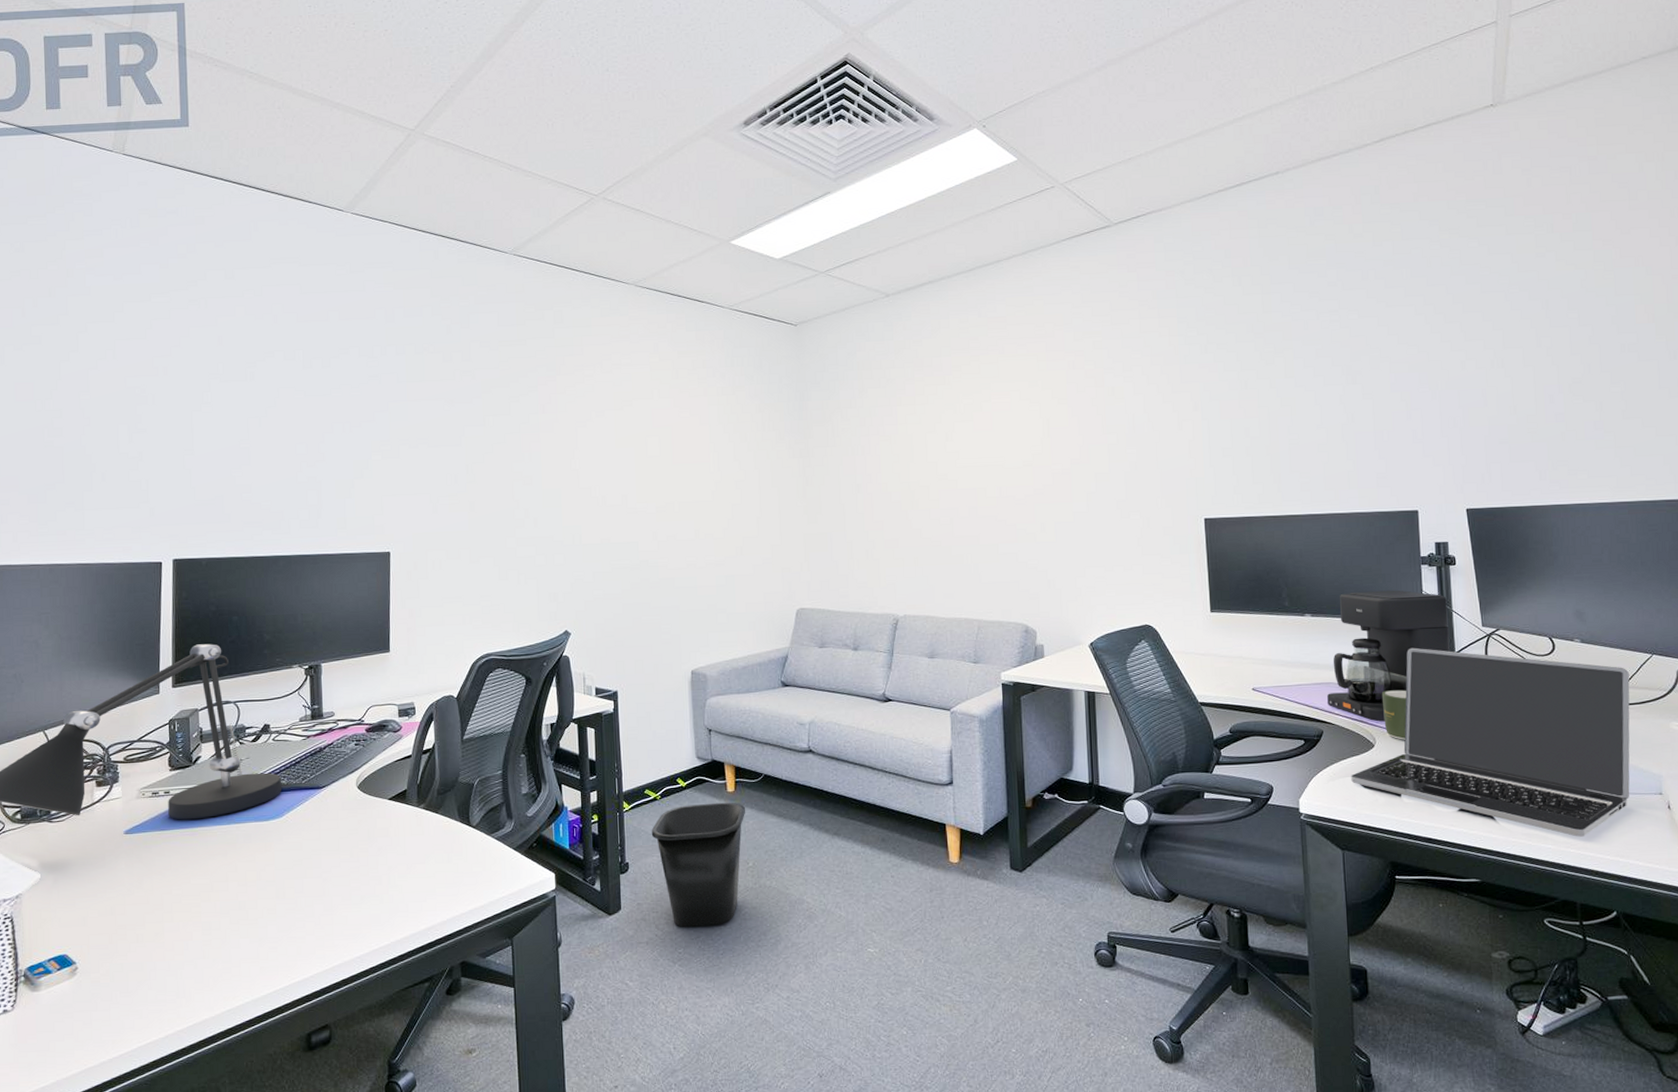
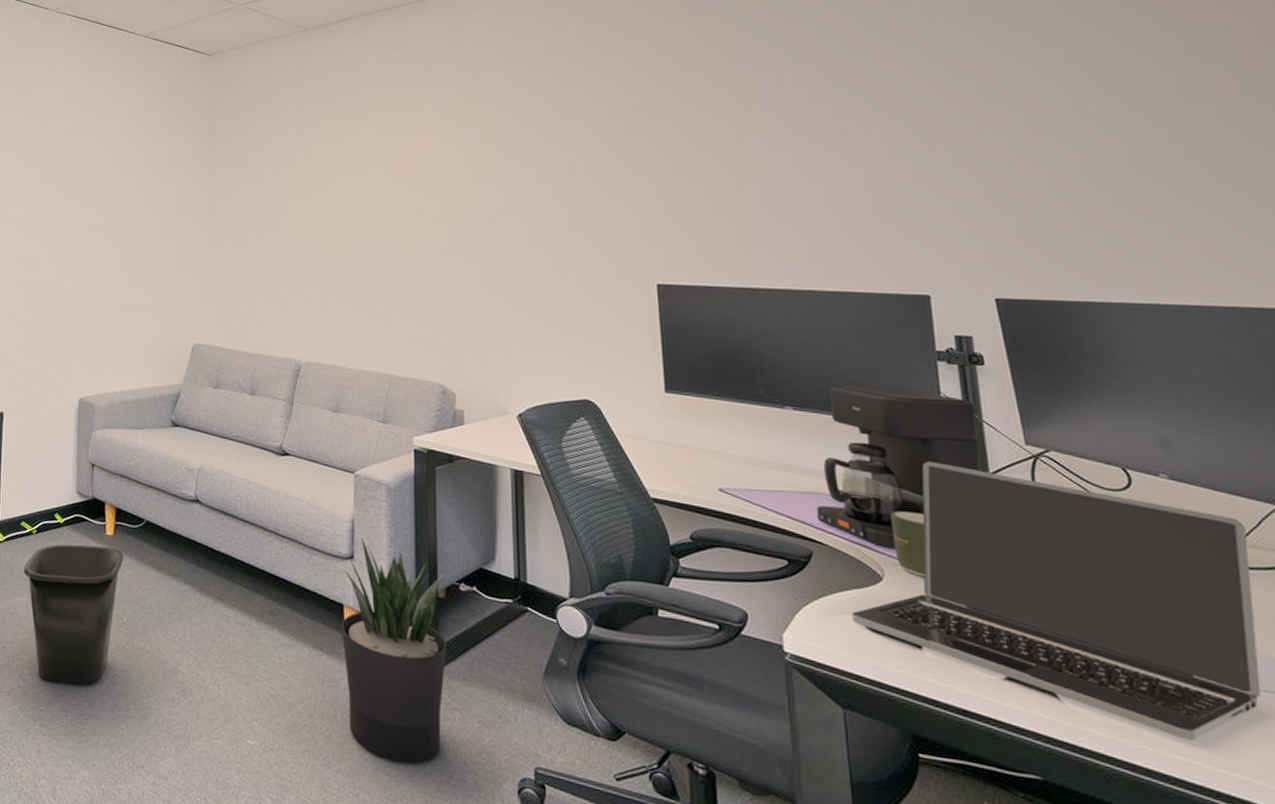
planter: none [945,766,1034,946] -> present [342,538,446,764]

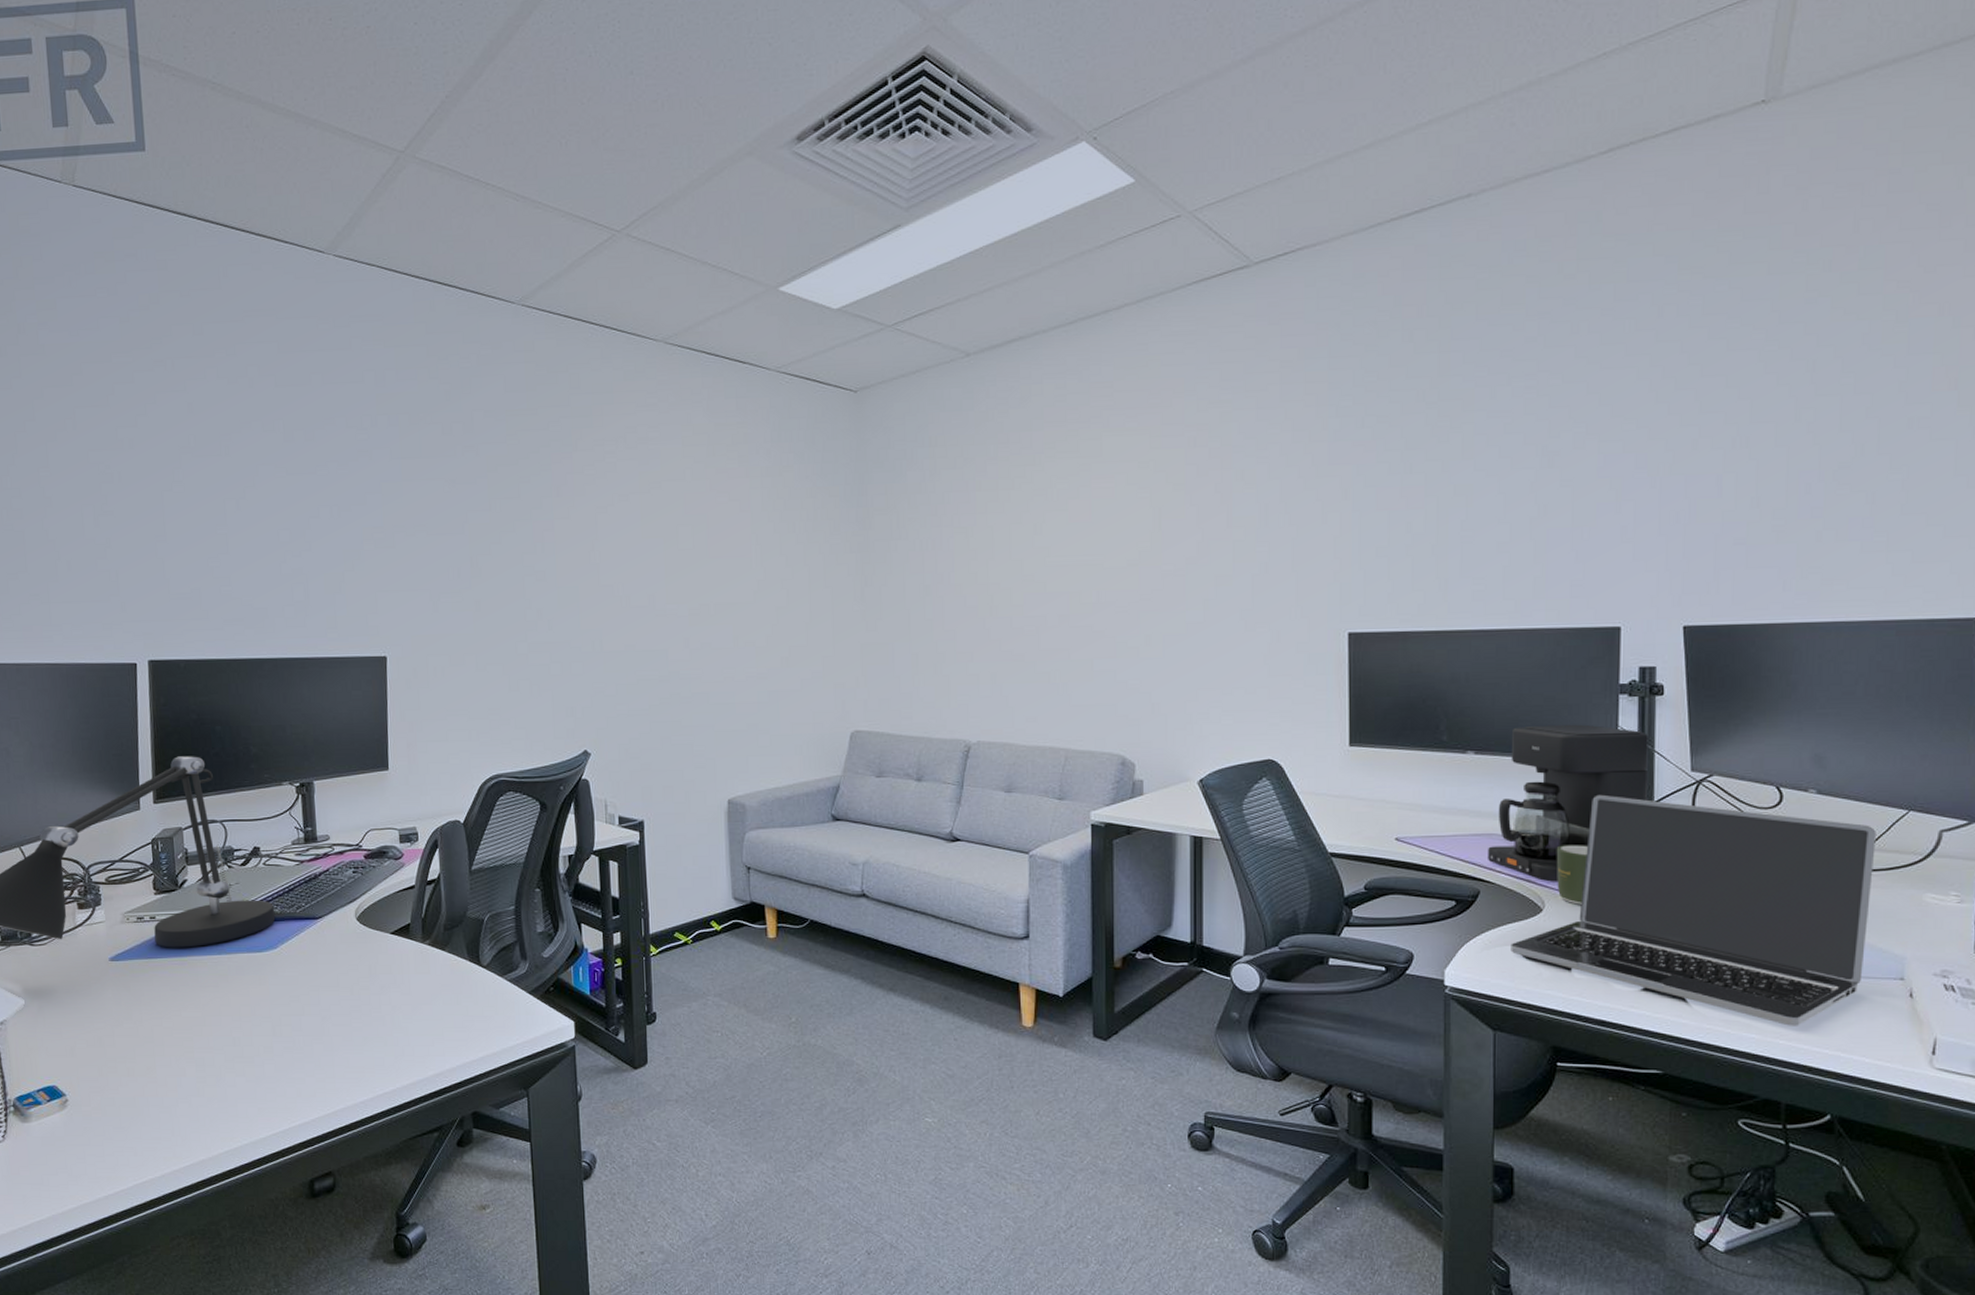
waste bin: present [23,544,124,685] -> none [681,949,789,1085]
planter: present [342,538,446,764] -> none [1018,917,1122,1122]

